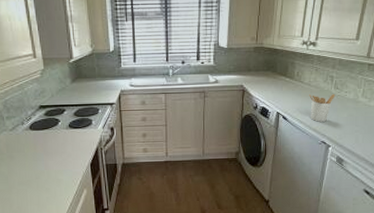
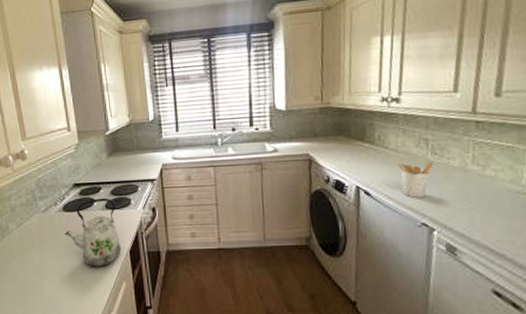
kettle: none [31,118,83,178] -> present [64,198,122,267]

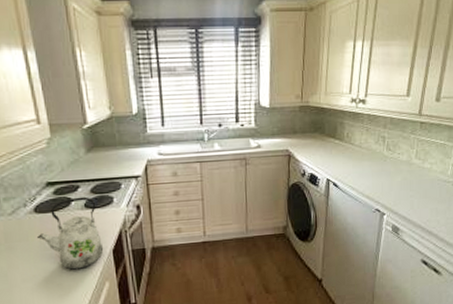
utensil holder: present [397,161,434,198] -> none [361,156,388,188]

